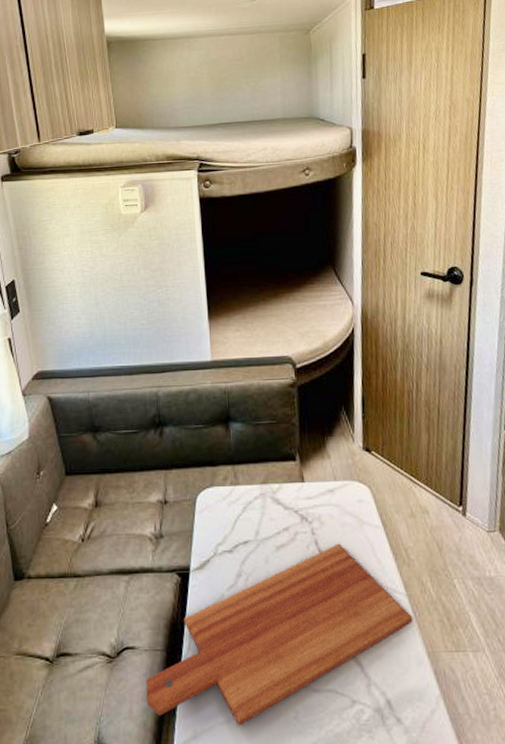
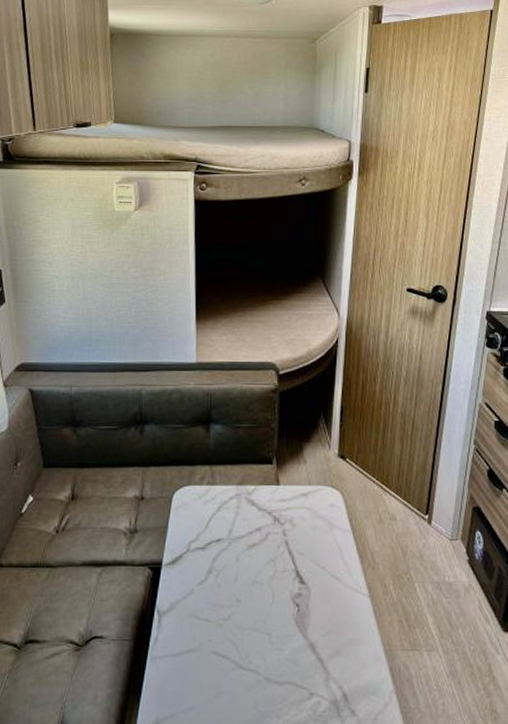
cutting board: present [145,543,413,726] -> none [111,545,374,714]

